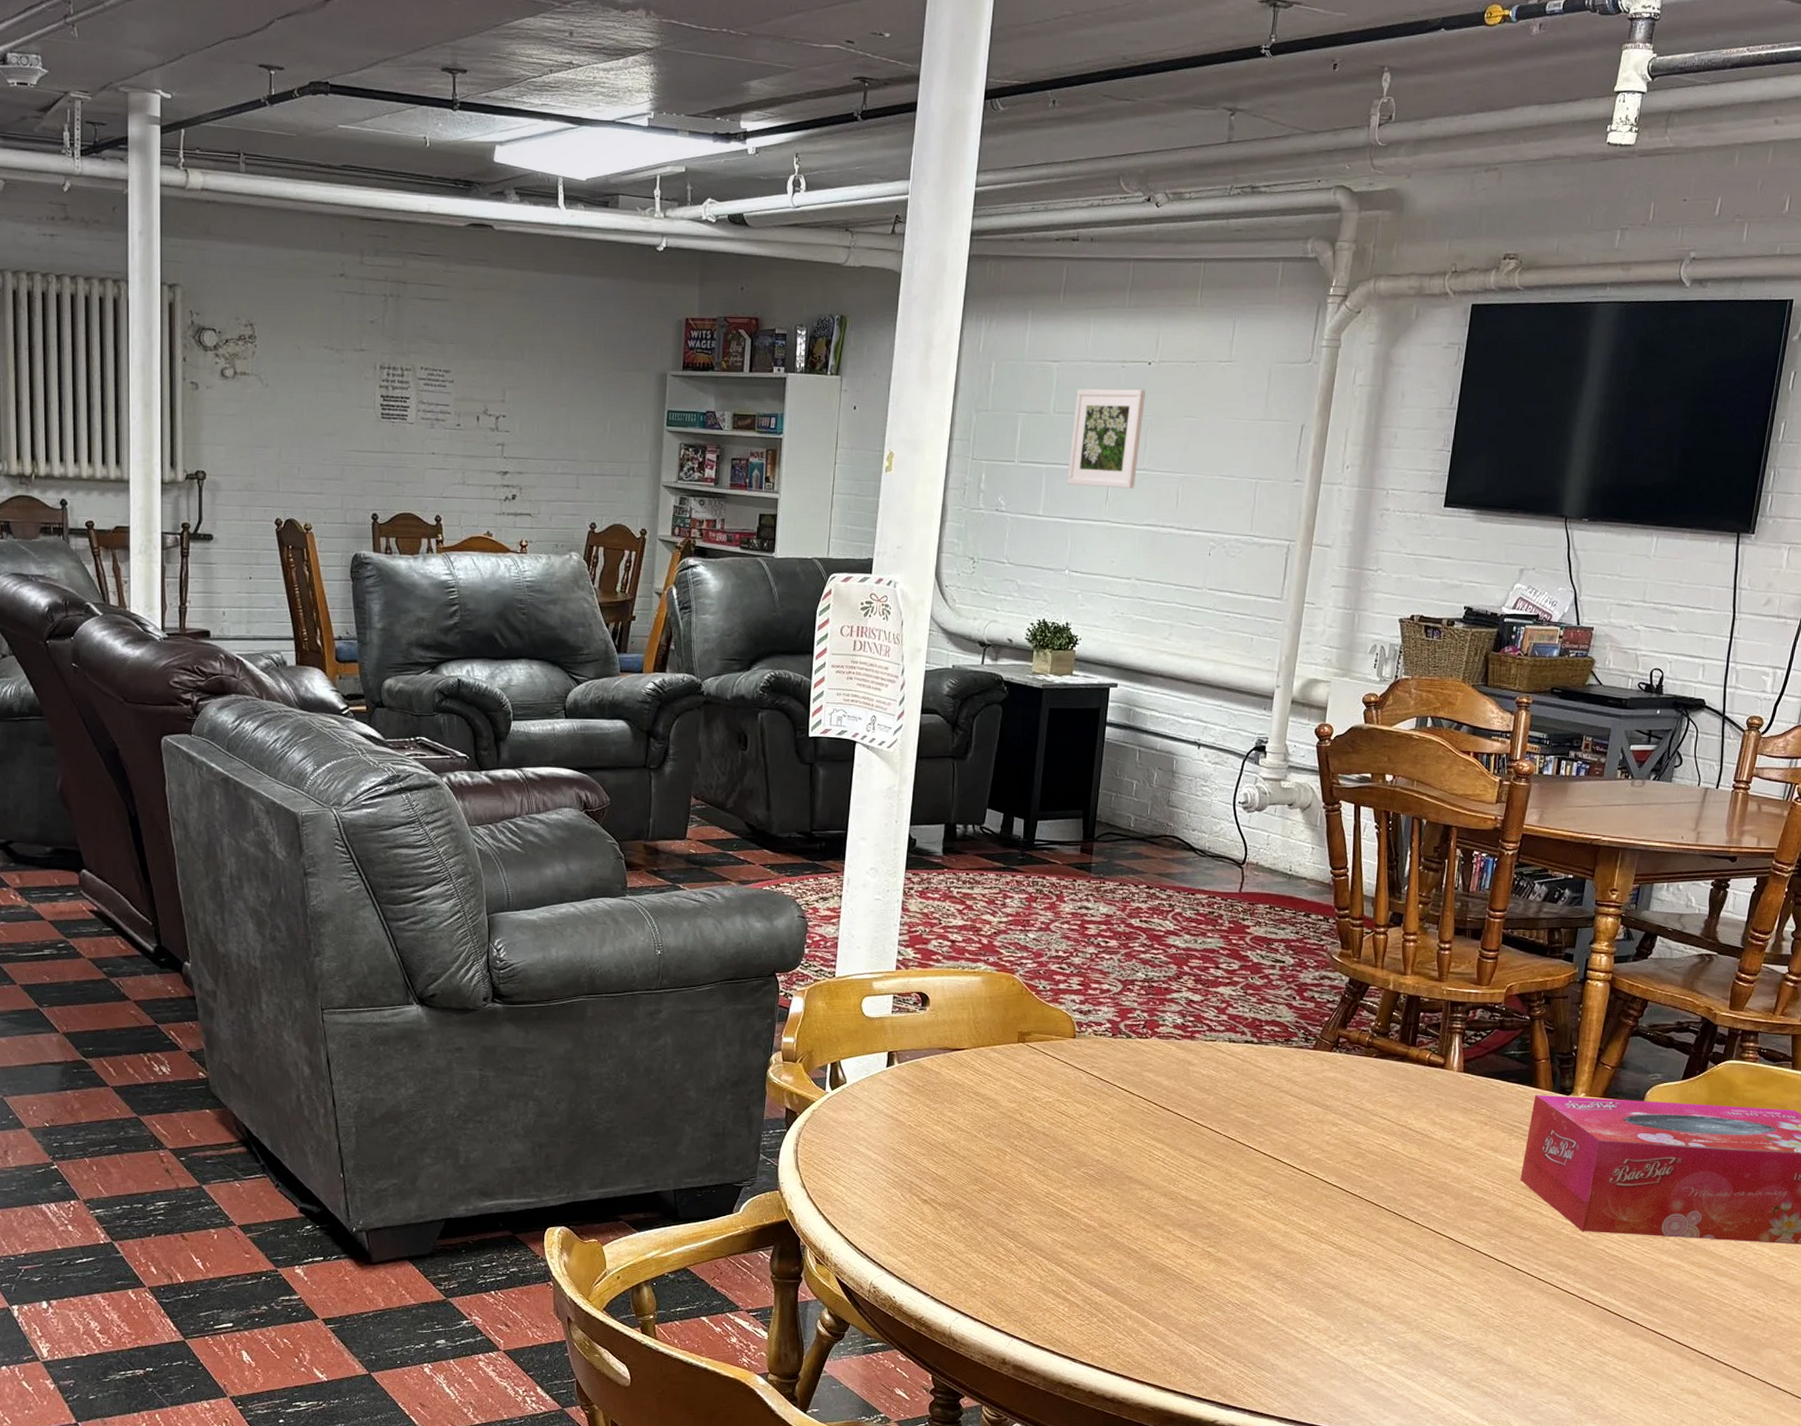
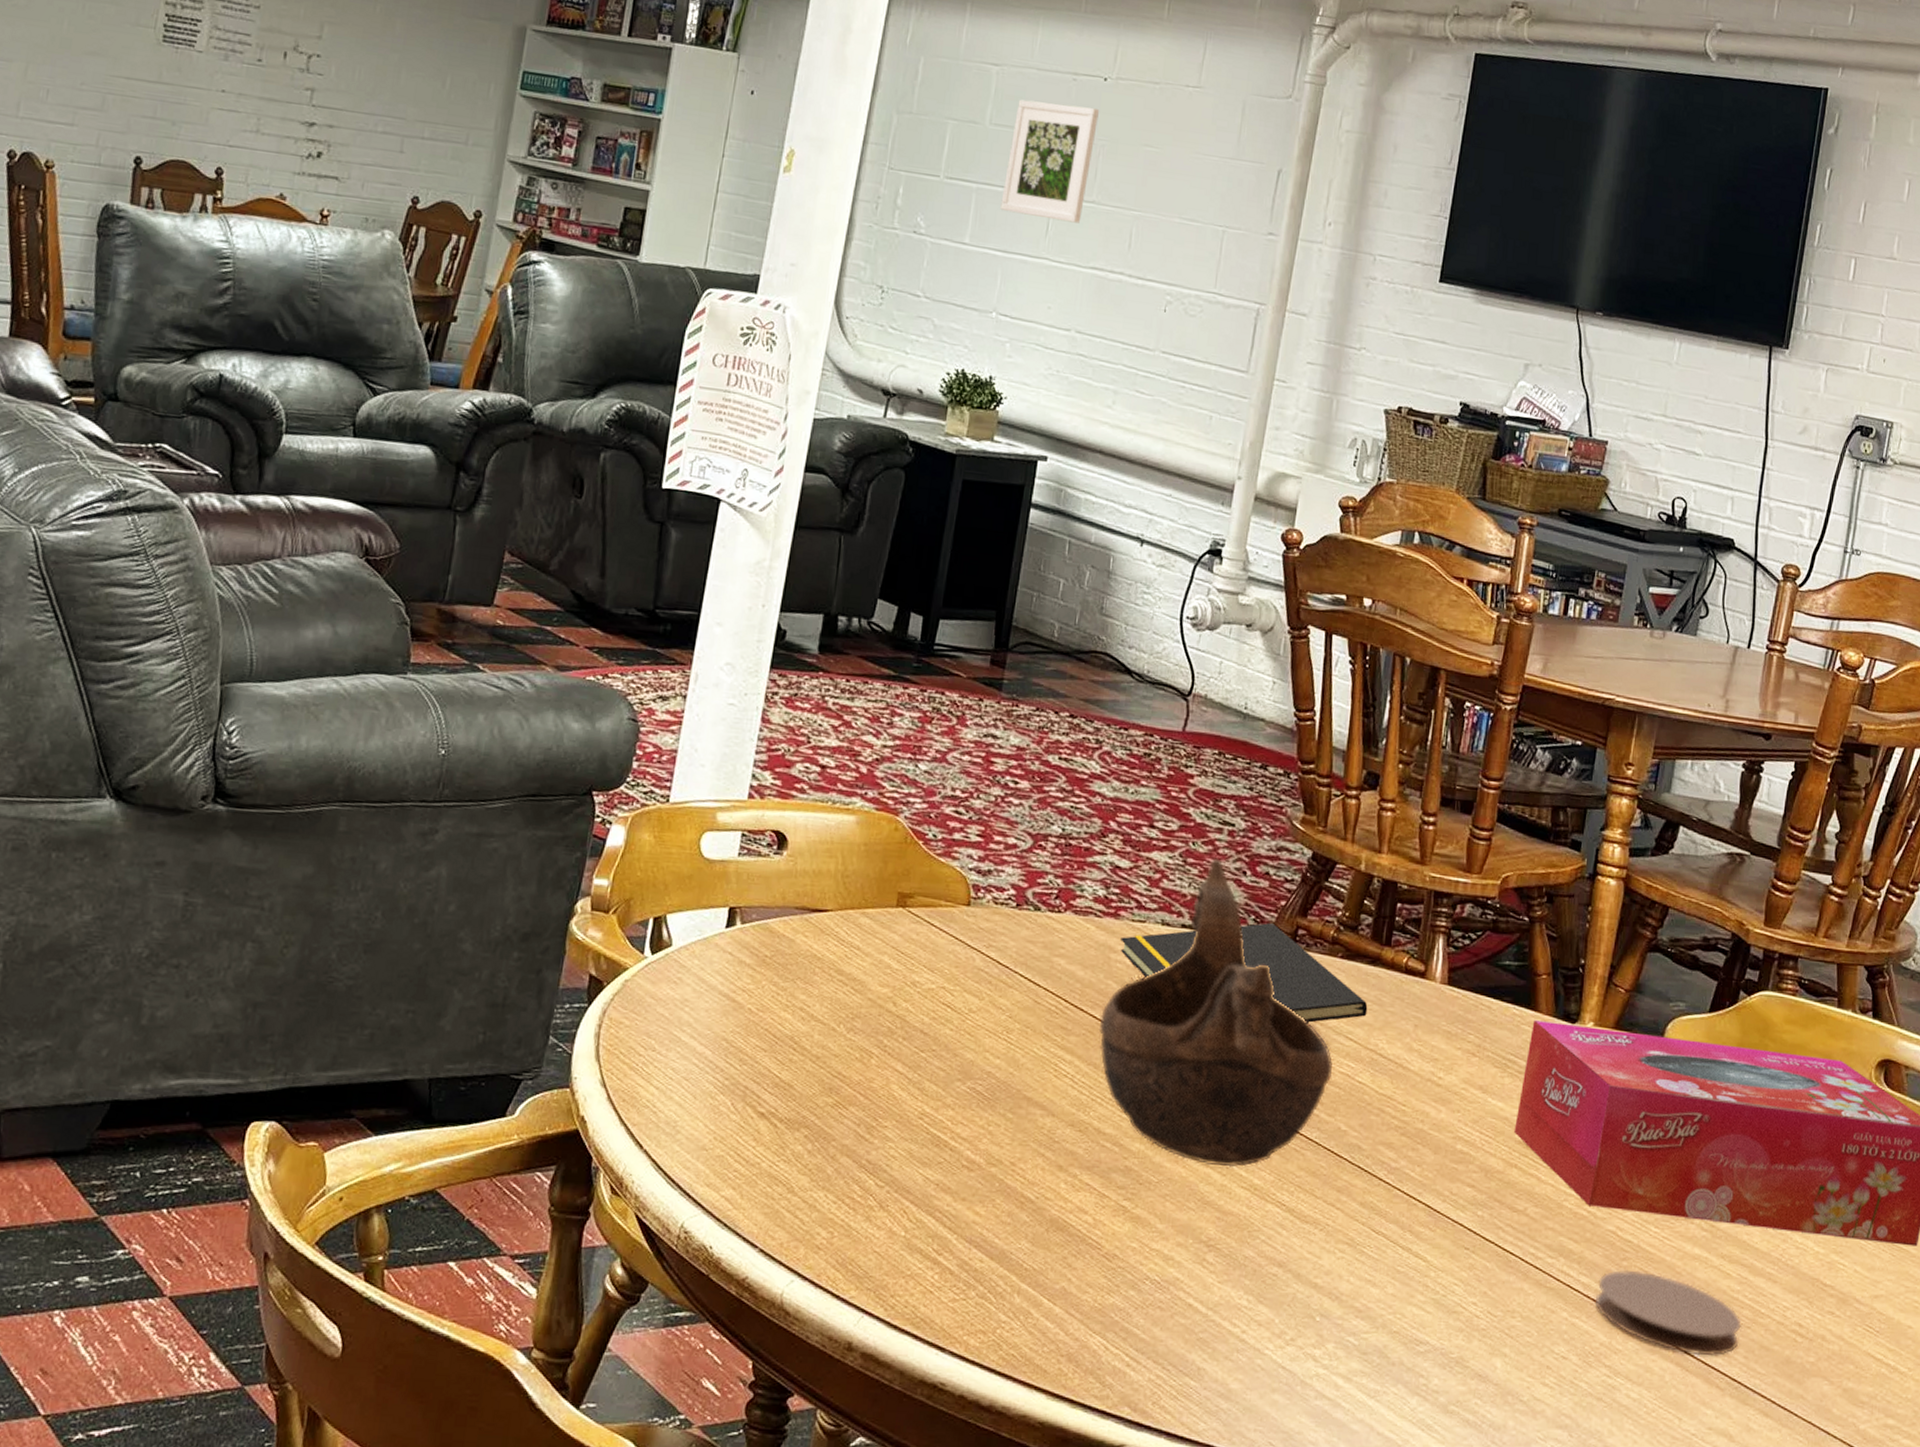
decorative bowl: none [1182,988,1372,1219] -> present [1098,858,1334,1168]
notepad: none [1197,1035,1398,1108] -> present [1121,923,1368,1023]
coaster: none [1587,1277,1709,1337] -> present [1594,1269,1742,1357]

